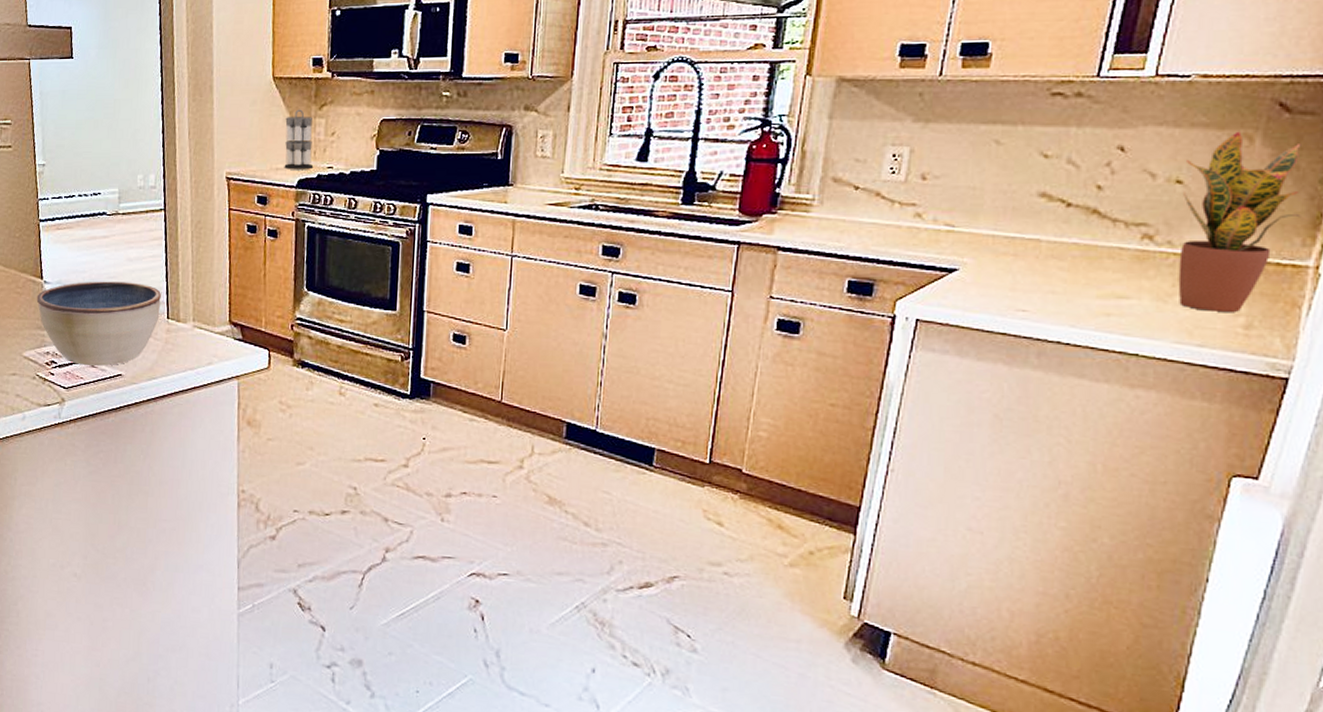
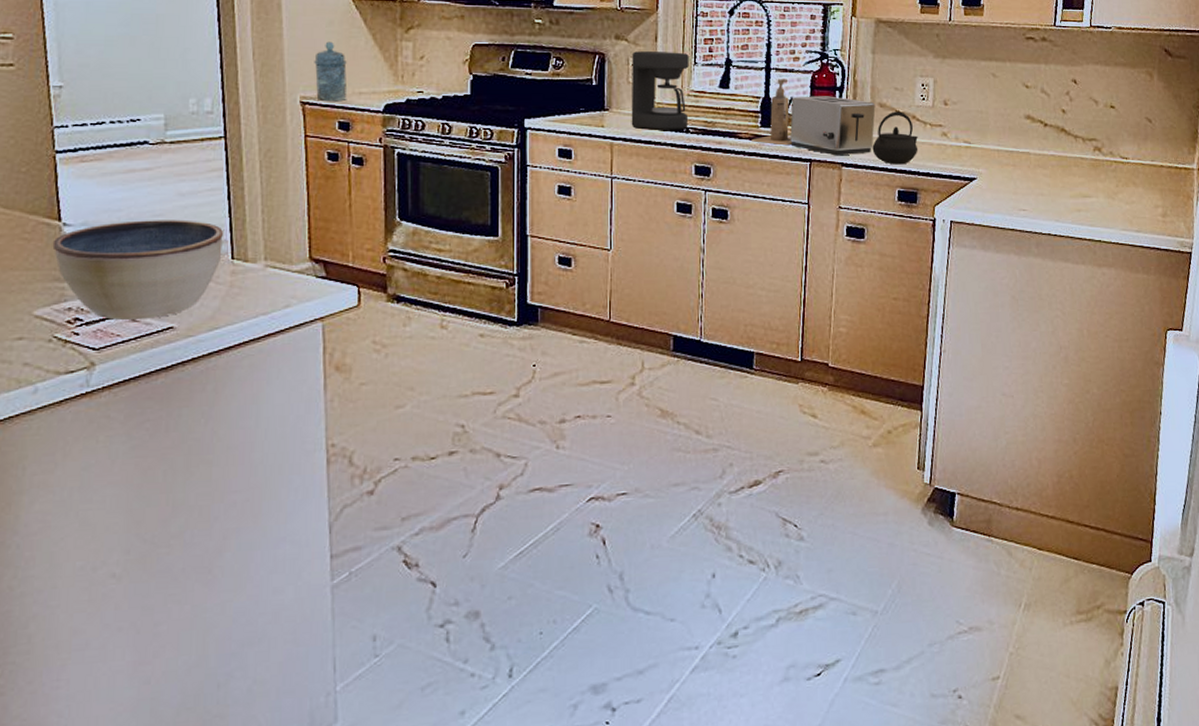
canister: none [238,120,266,177] -> present [314,41,347,102]
spice rack: present [284,109,314,170] -> none [368,31,402,94]
coffee maker: none [536,122,604,207] -> present [631,51,689,130]
soap dispenser: none [669,150,719,226] -> present [751,79,793,146]
toaster: none [716,169,828,239] -> present [790,96,876,156]
kettle: none [818,187,881,250] -> present [872,111,918,165]
potted plant: present [1178,131,1309,312] -> none [1115,69,1190,204]

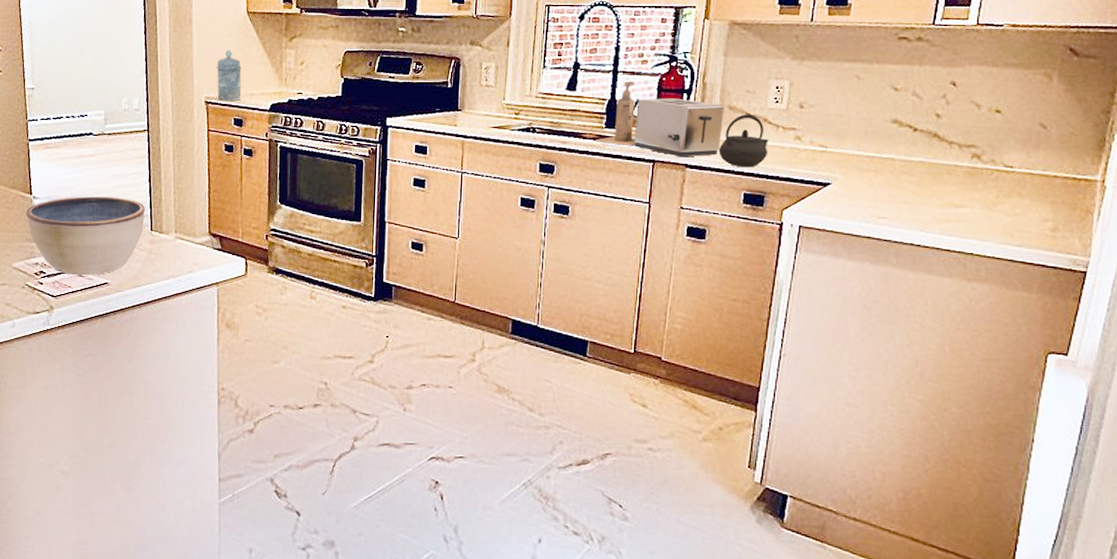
coffee maker: present [631,51,689,130] -> none [481,56,539,130]

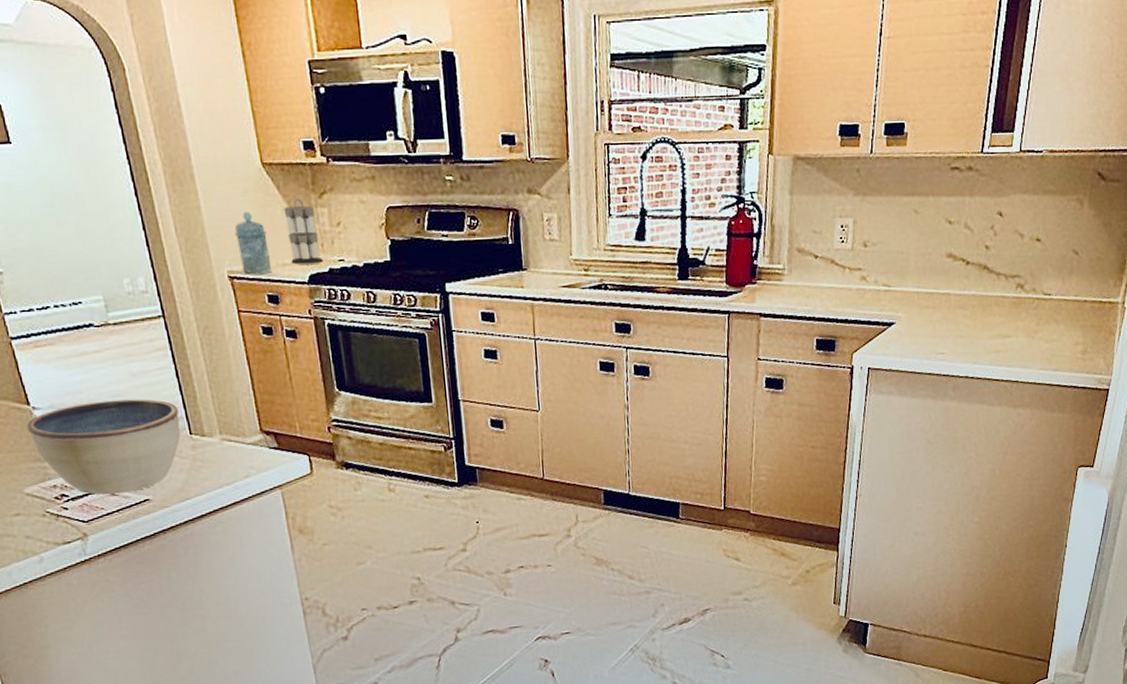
spice rack: none [258,41,285,95] -> present [283,198,324,265]
soap dispenser: present [595,81,637,146] -> none [669,227,711,298]
toaster: present [634,98,725,158] -> none [707,243,794,307]
kettle: present [719,114,769,168] -> none [790,256,837,313]

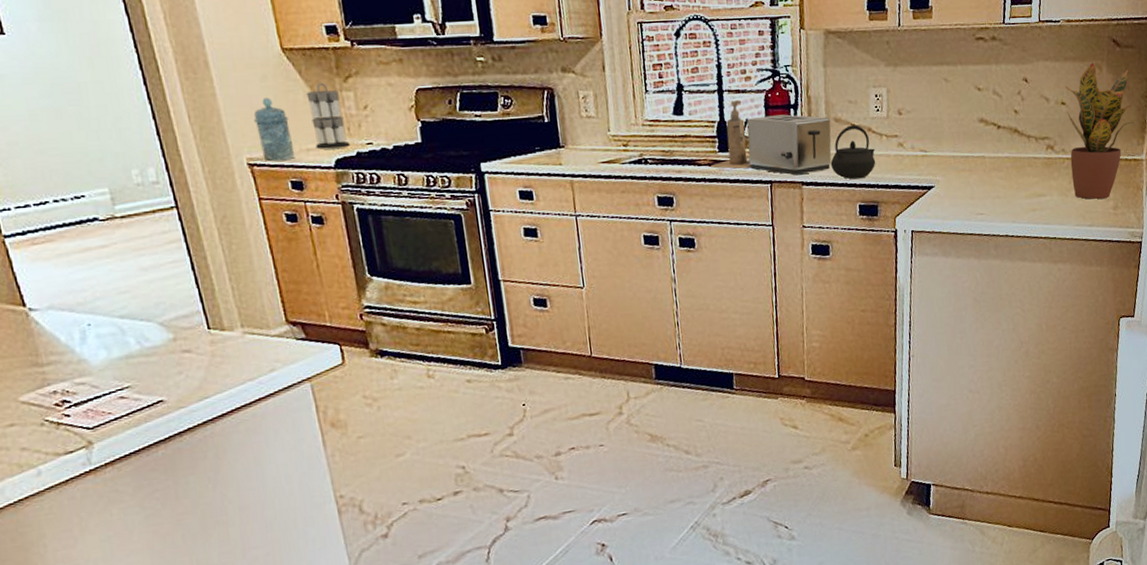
bowl: present [26,399,181,495] -> none [22,294,198,399]
soap dispenser: none [669,227,711,298] -> present [710,100,752,169]
toaster: none [707,243,794,307] -> present [747,114,832,176]
kettle: none [790,256,837,313] -> present [830,125,876,179]
potted plant: none [1040,197,1118,342] -> present [1066,62,1139,199]

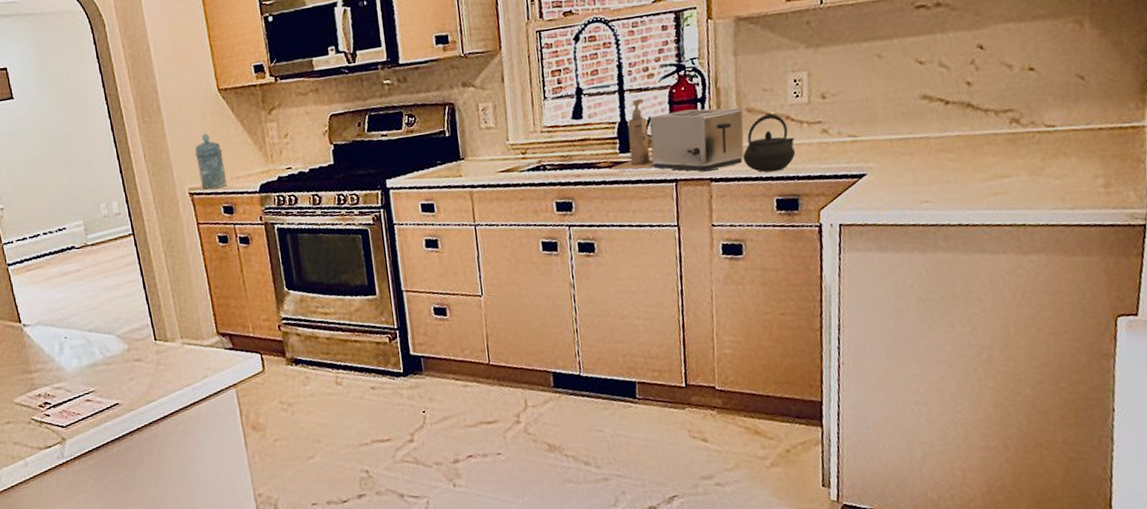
spice rack: present [306,82,351,150] -> none [237,116,273,177]
potted plant: present [1066,62,1139,199] -> none [1034,18,1138,178]

